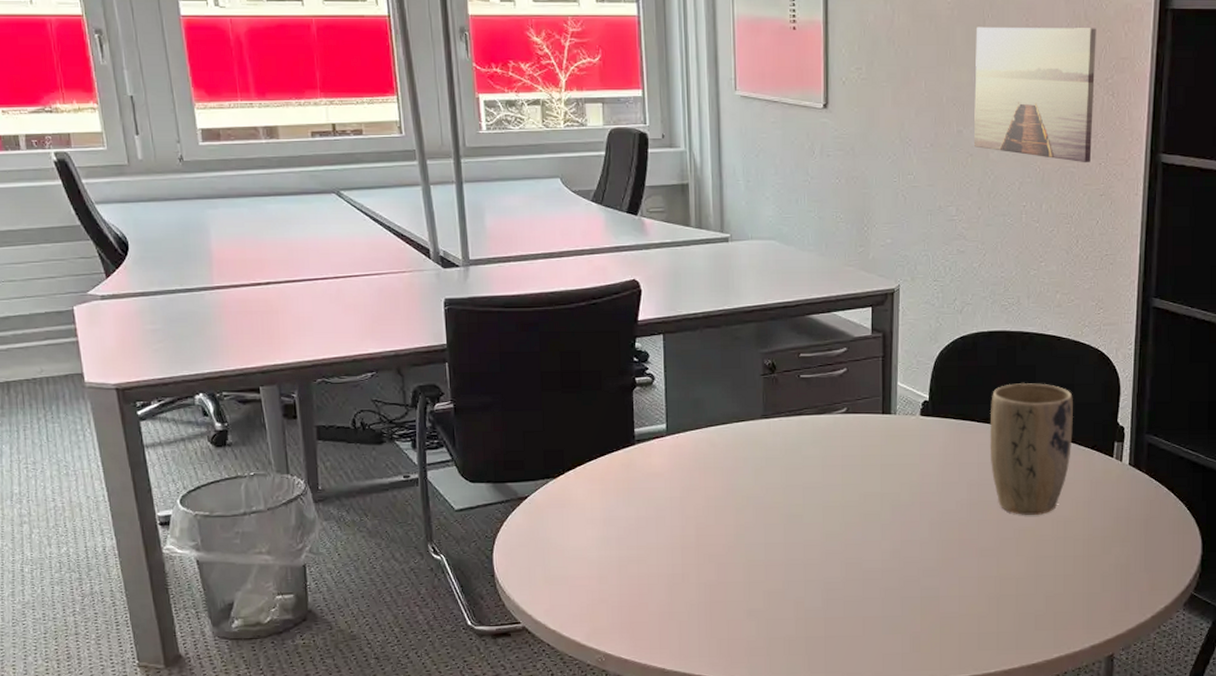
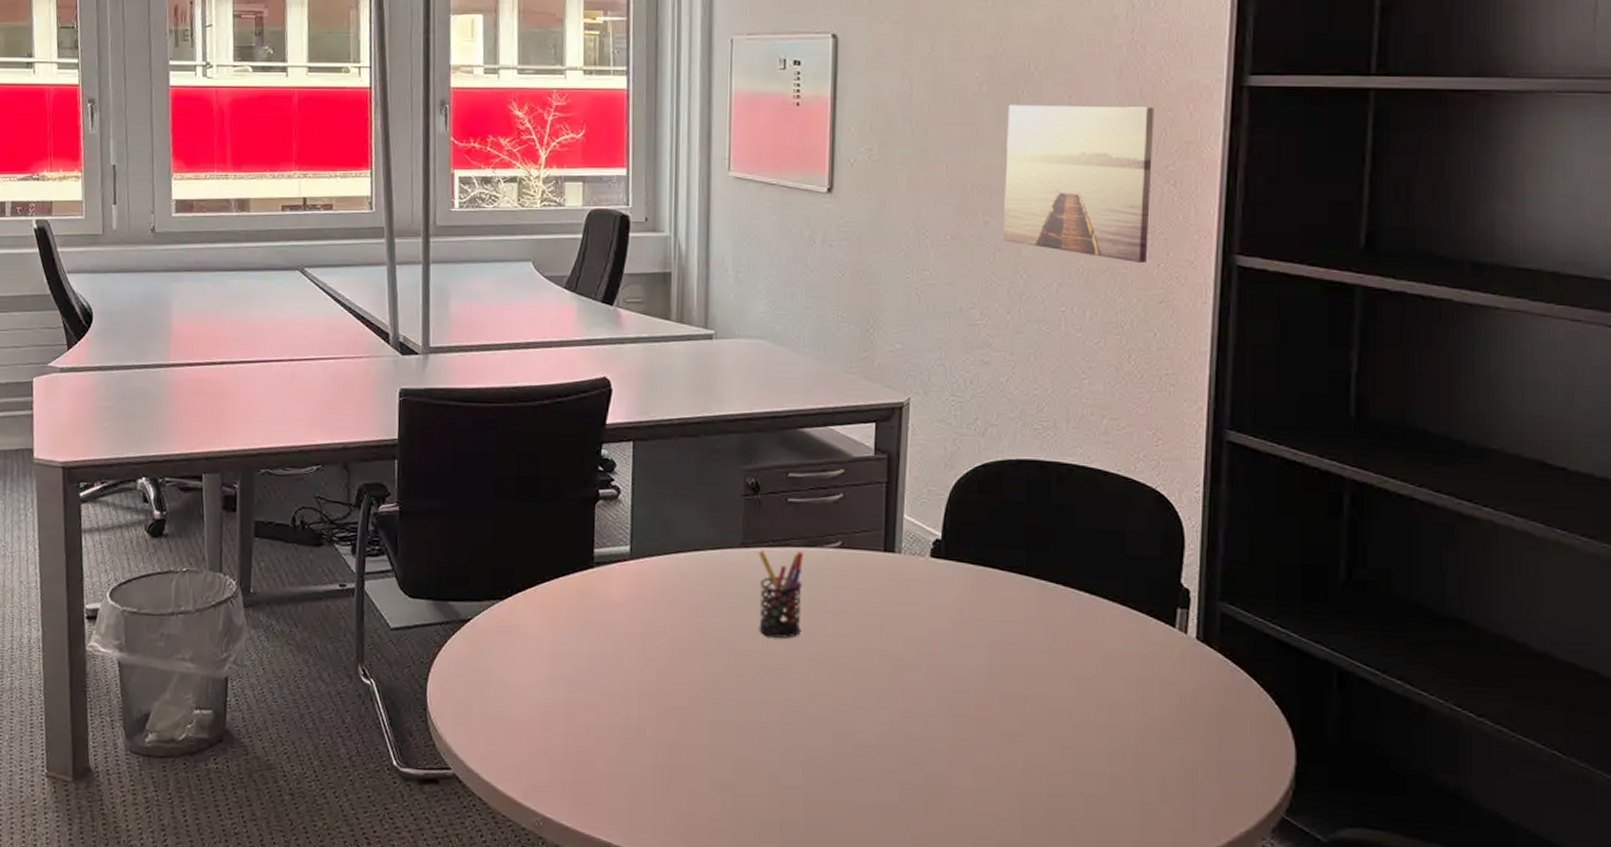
pen holder: none [777,418,816,491] -> present [758,550,803,638]
plant pot: present [990,383,1074,515] -> none [1016,525,1124,694]

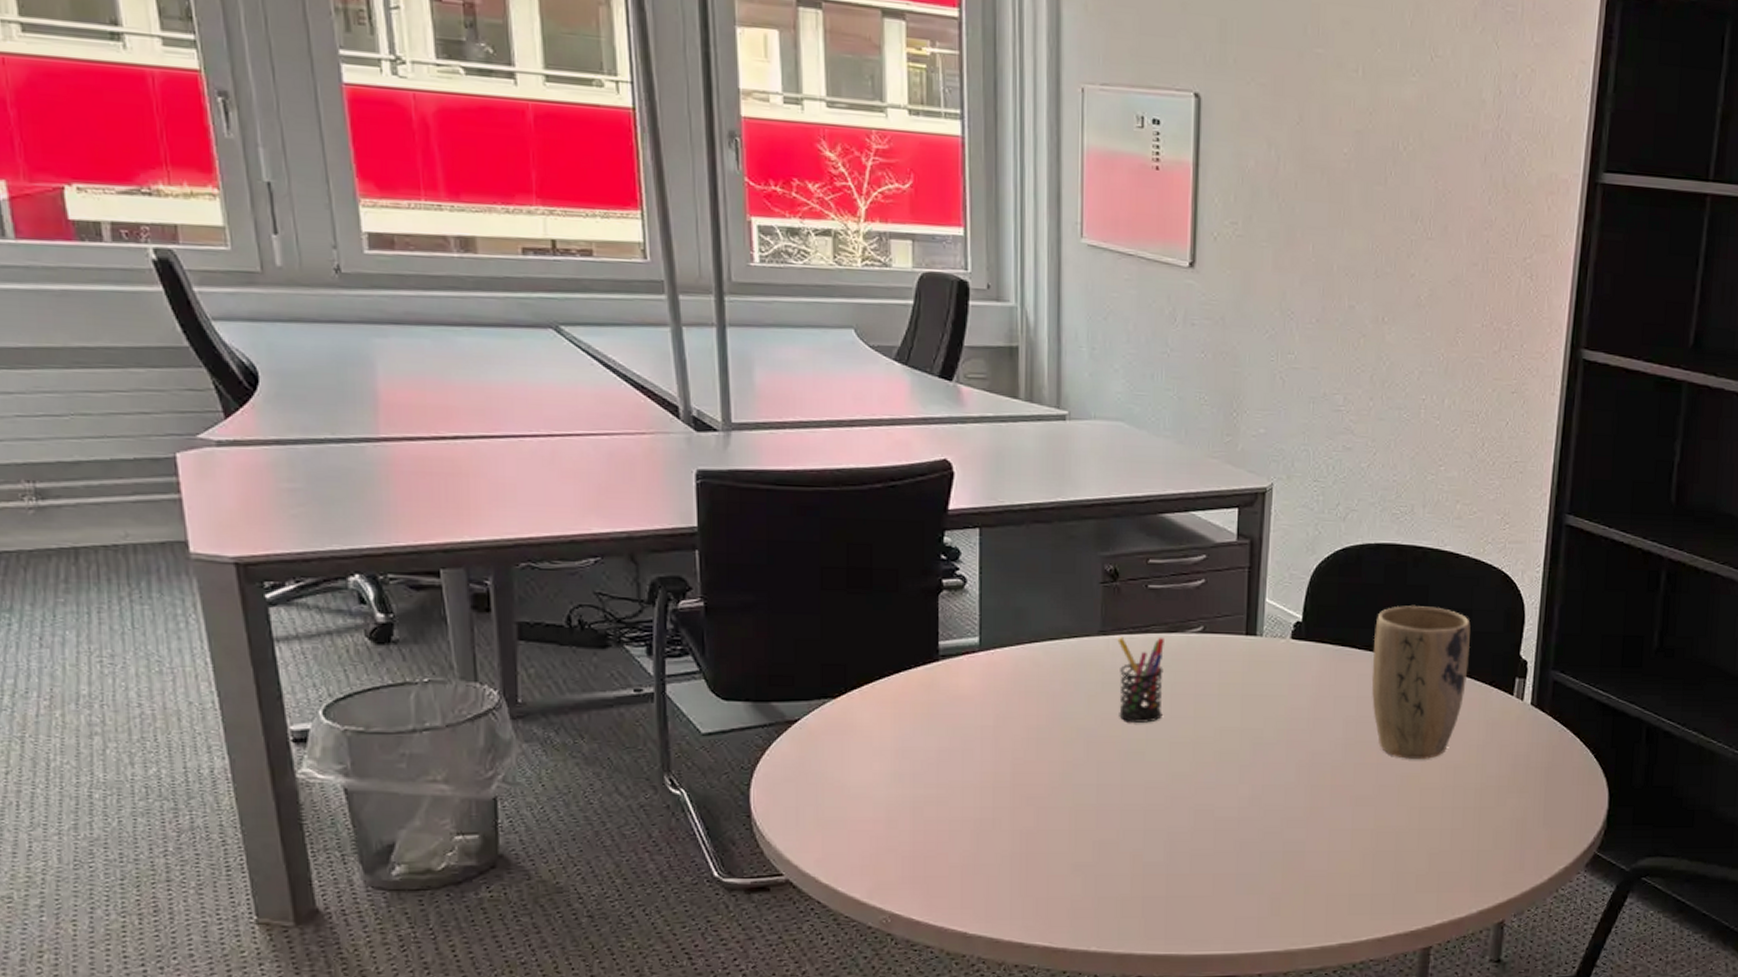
wall art: present [1004,104,1154,263] -> none [1368,184,1516,353]
plant pot: none [1016,525,1124,694] -> present [1371,605,1471,759]

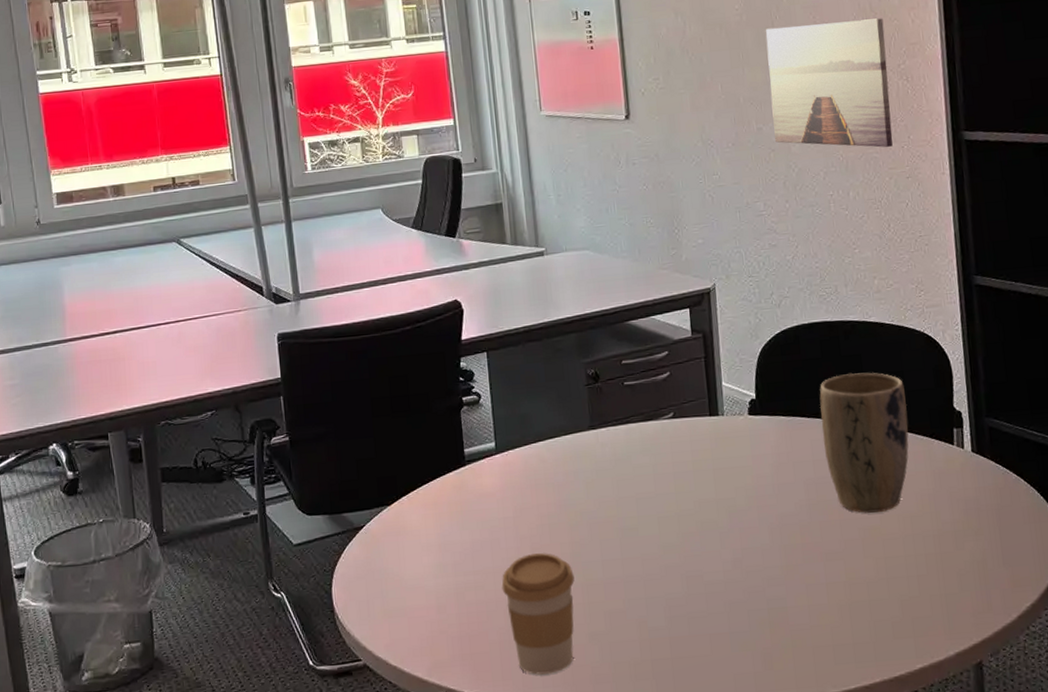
coffee cup: none [970,770,1061,905] -> present [501,553,575,675]
pen holder: present [1117,637,1164,723] -> none [604,425,649,503]
wall art: none [1368,184,1516,353] -> present [766,18,893,148]

